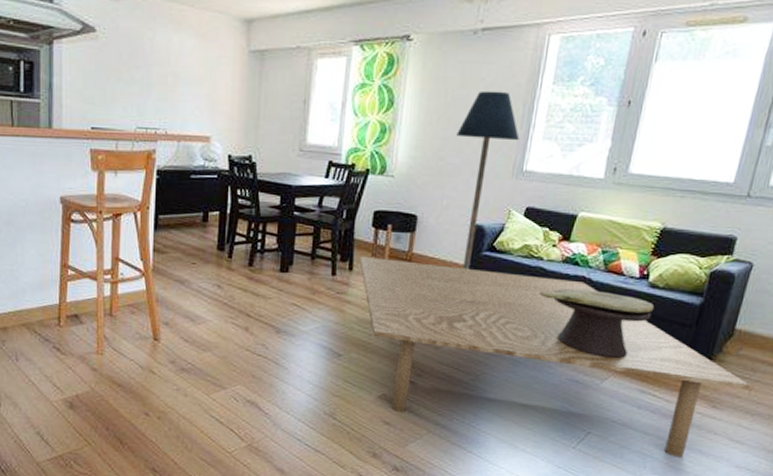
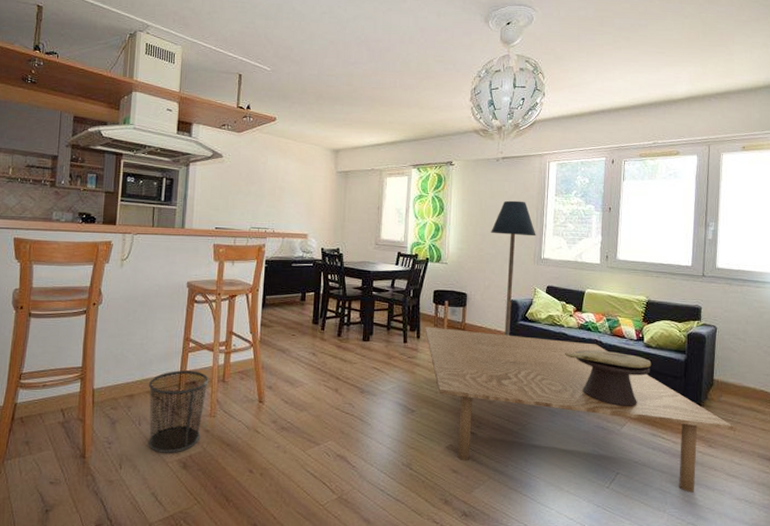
waste bin: none [23,301,94,392] -> present [148,370,210,453]

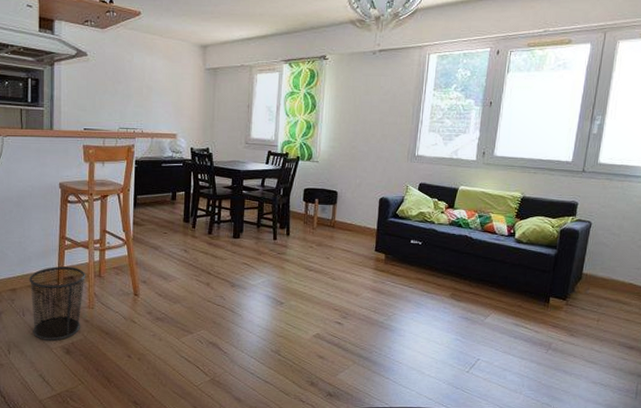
coffee table: present [425,326,734,493] -> none [294,224,598,377]
floor lamp: present [491,200,536,336] -> none [364,96,411,232]
decorative bowl: present [564,350,652,407] -> none [433,245,521,300]

